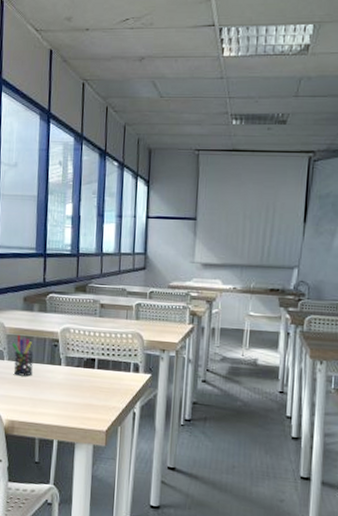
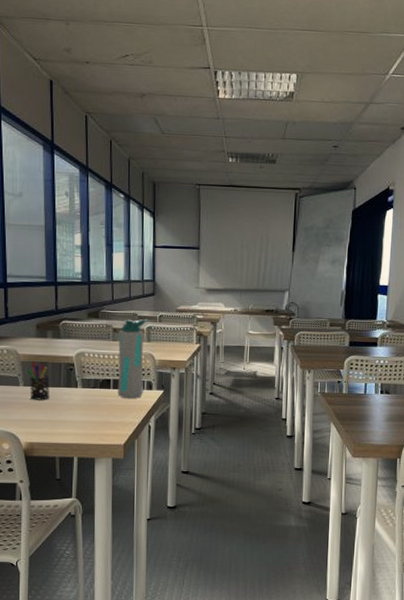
water bottle: none [102,294,138,382] -> present [118,318,149,399]

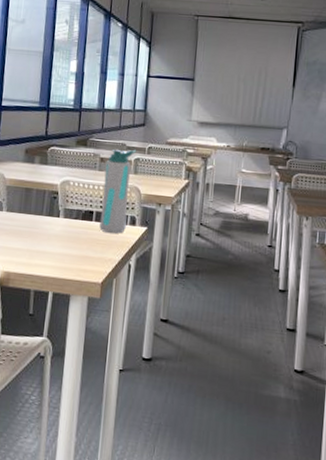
pen holder: present [26,360,50,400] -> none [11,185,33,228]

